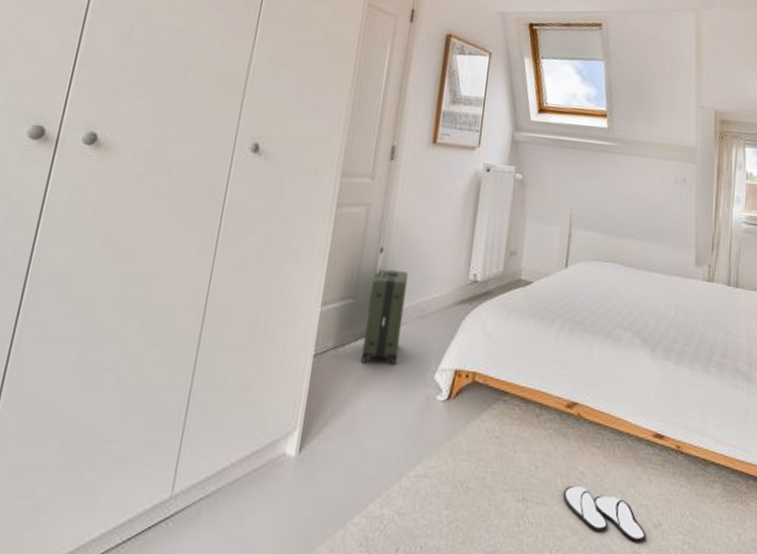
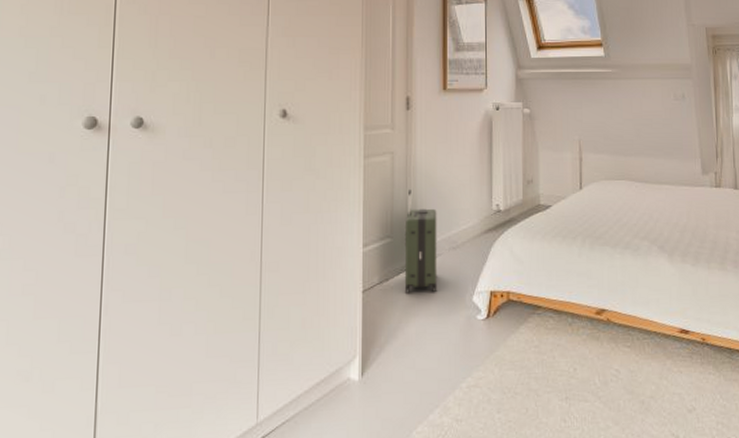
slippers: present [563,486,647,542] -> none [601,382,683,426]

